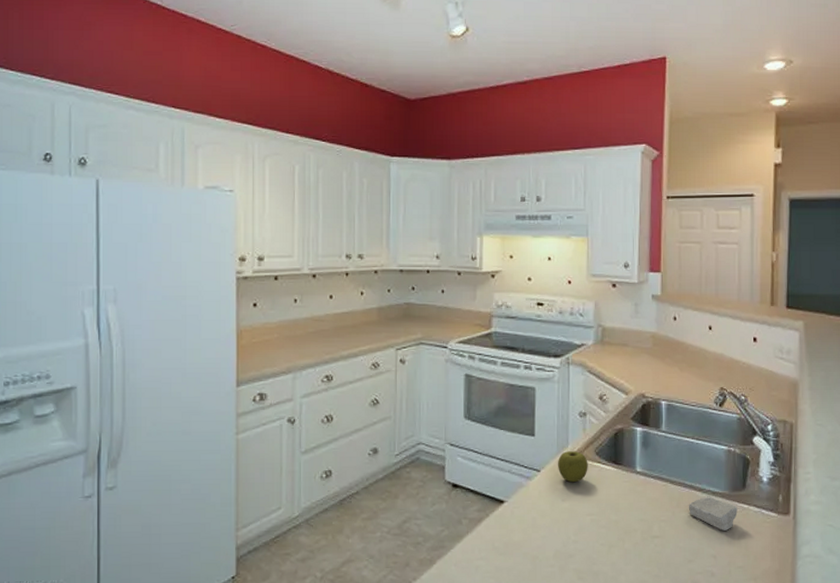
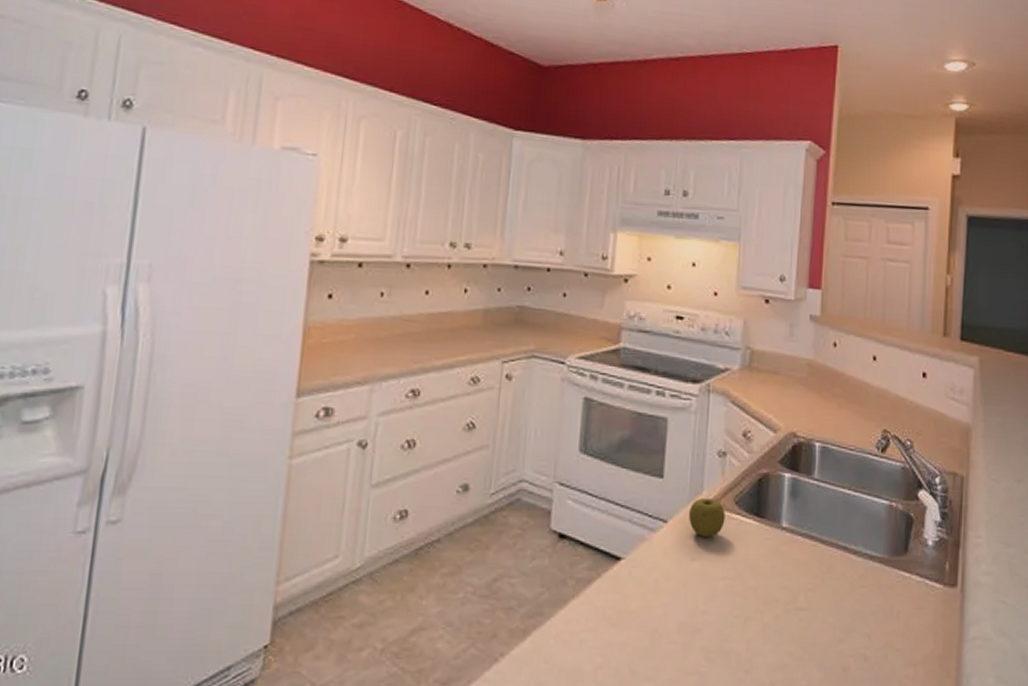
soap bar: present [689,496,738,531] -> none [841,561,898,604]

